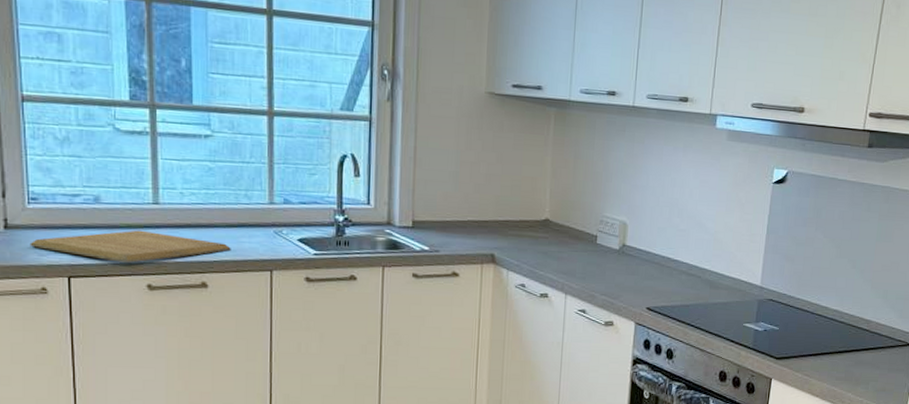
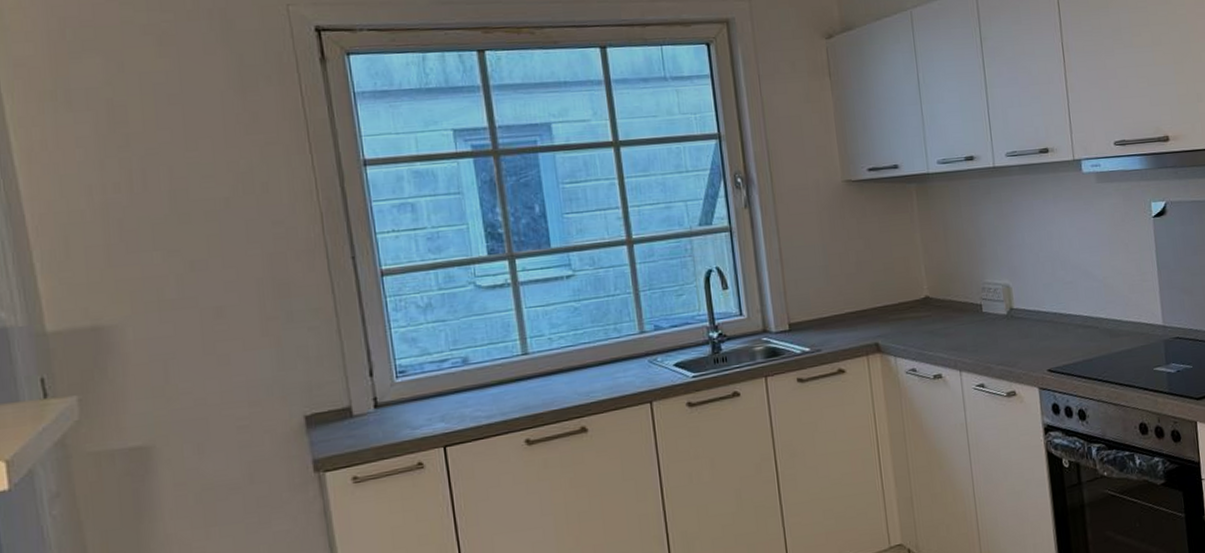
chopping board: present [30,230,231,263] -> none [401,382,607,422]

